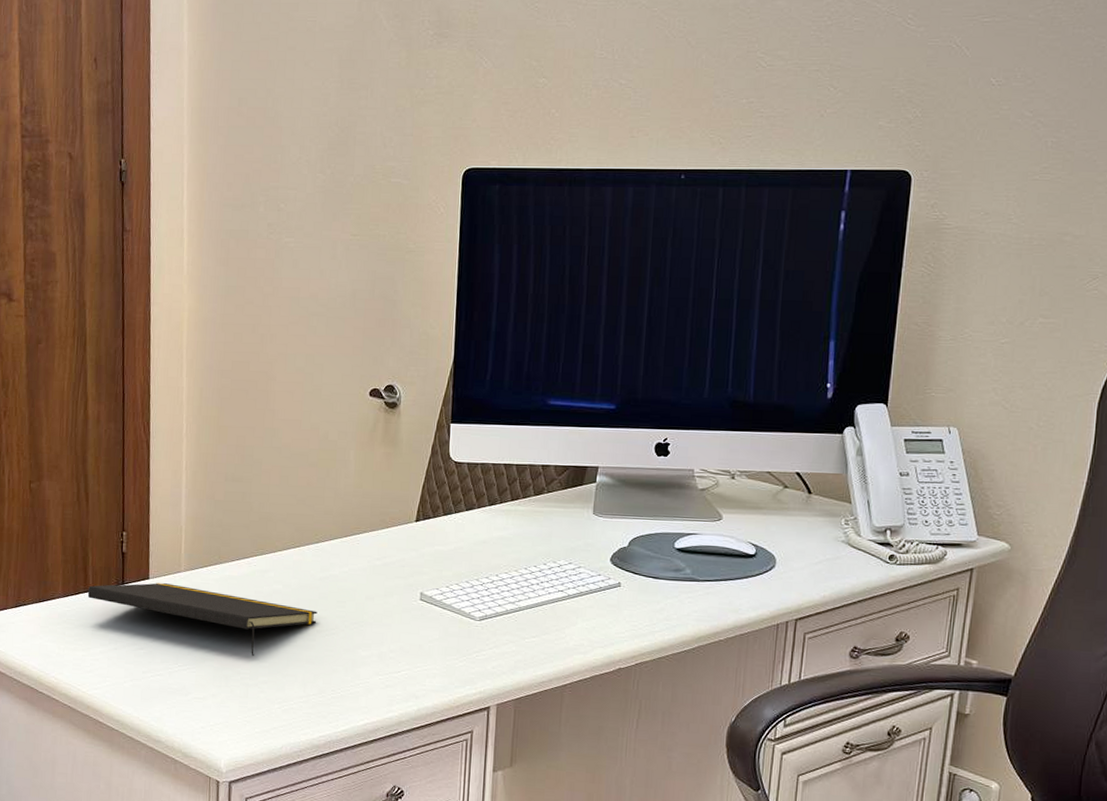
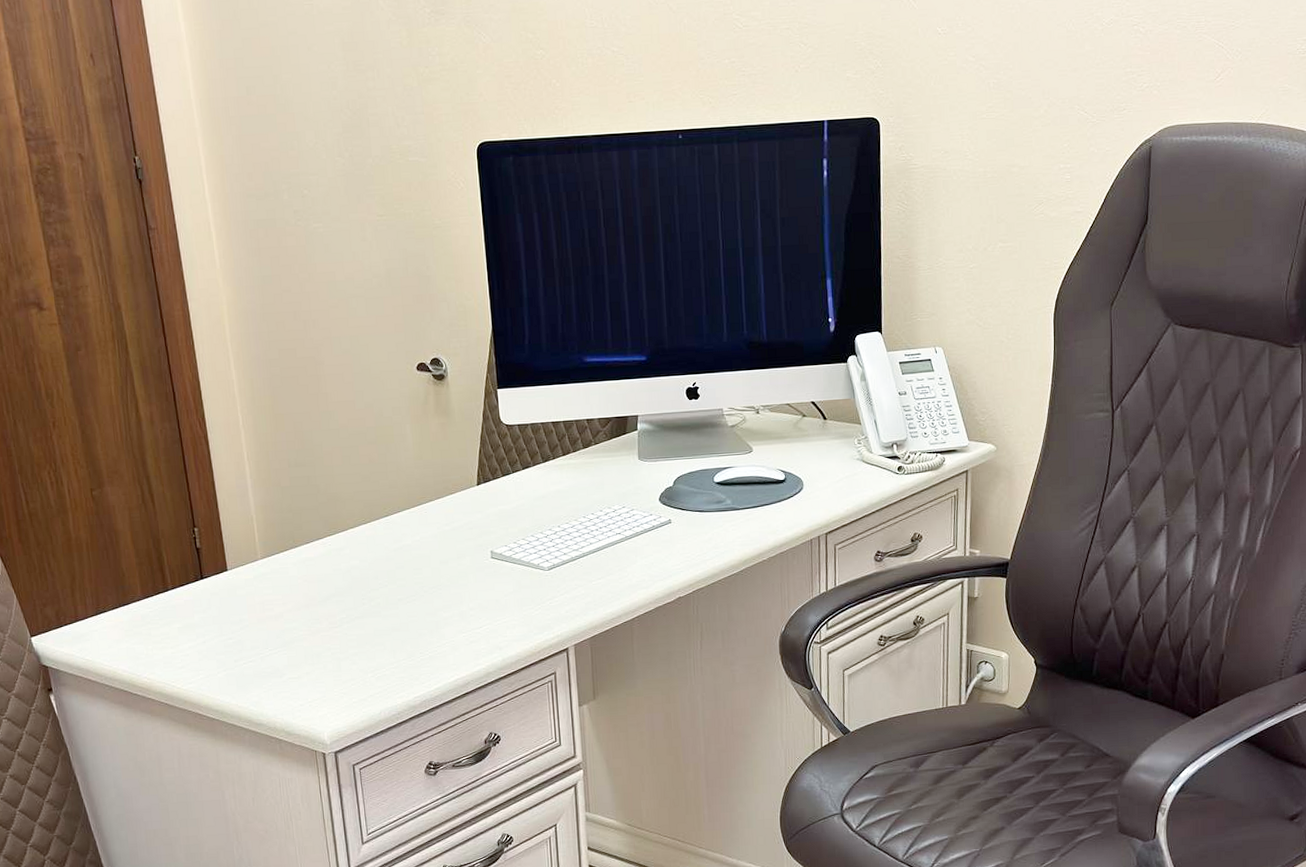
notepad: present [87,583,318,657] -> none [167,572,397,632]

